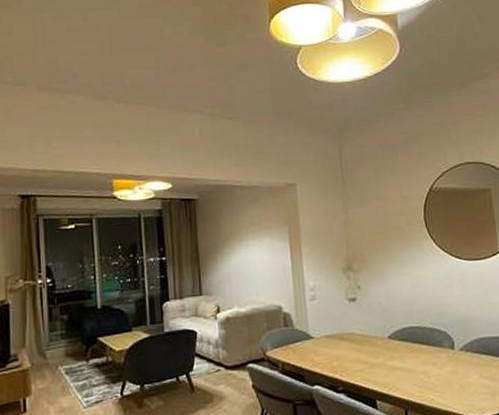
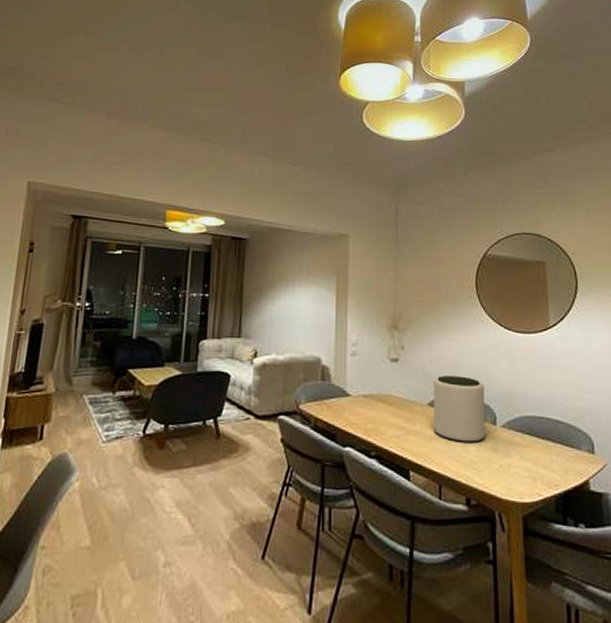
plant pot: none [391,307,445,369] -> present [433,376,485,442]

